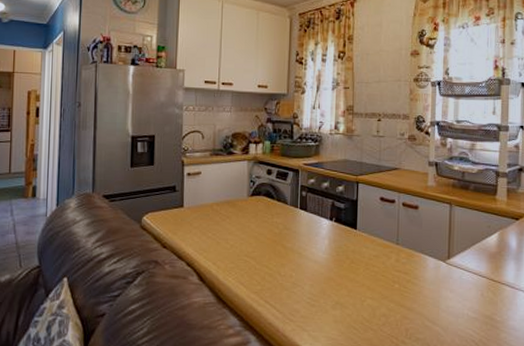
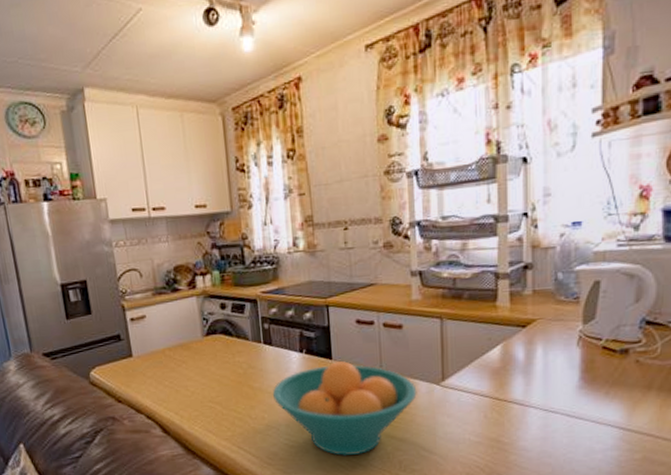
fruit bowl: none [301,231,426,320] -> present [272,361,417,456]

